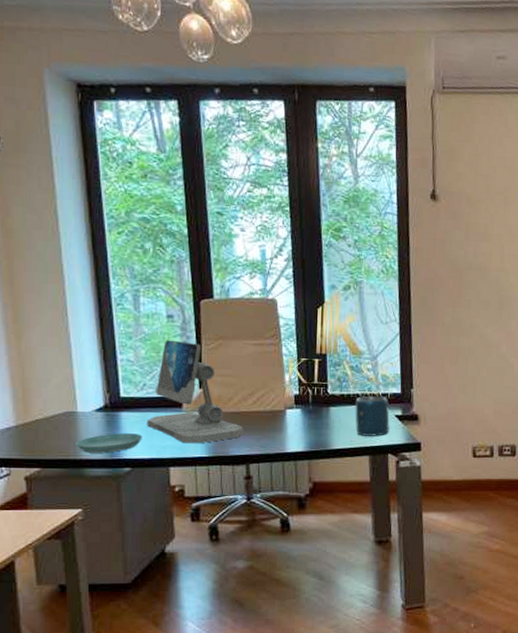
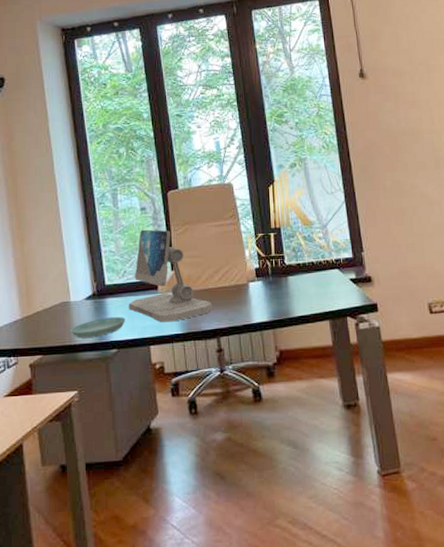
speaker: present [355,395,390,437] -> none [311,261,346,303]

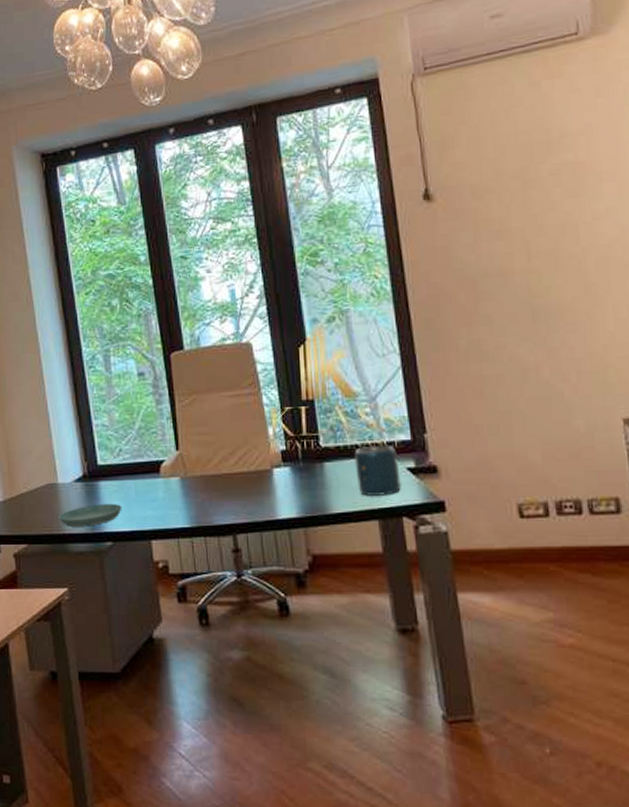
computer monitor: present [129,229,213,323] -> none [125,399,228,513]
speaker: none [311,261,346,303] -> present [354,445,401,497]

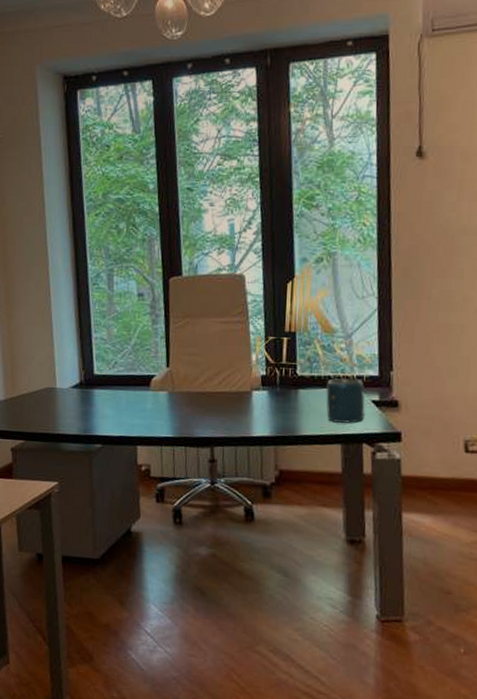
saucer: present [58,504,122,527] -> none [54,409,113,429]

